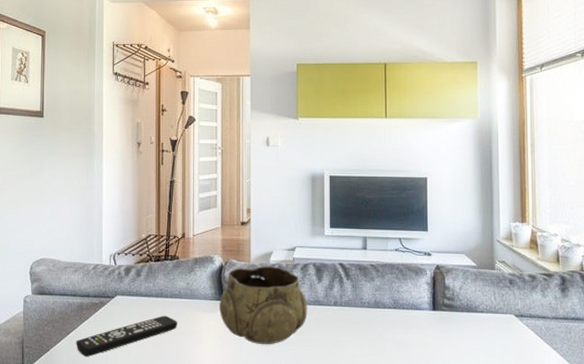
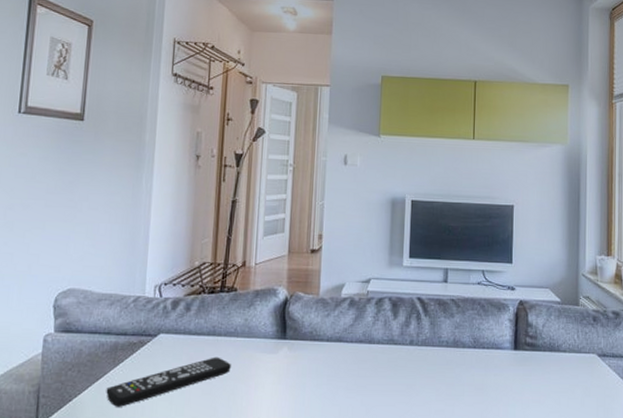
decorative bowl: present [220,266,308,345] -> none [281,300,381,391]

